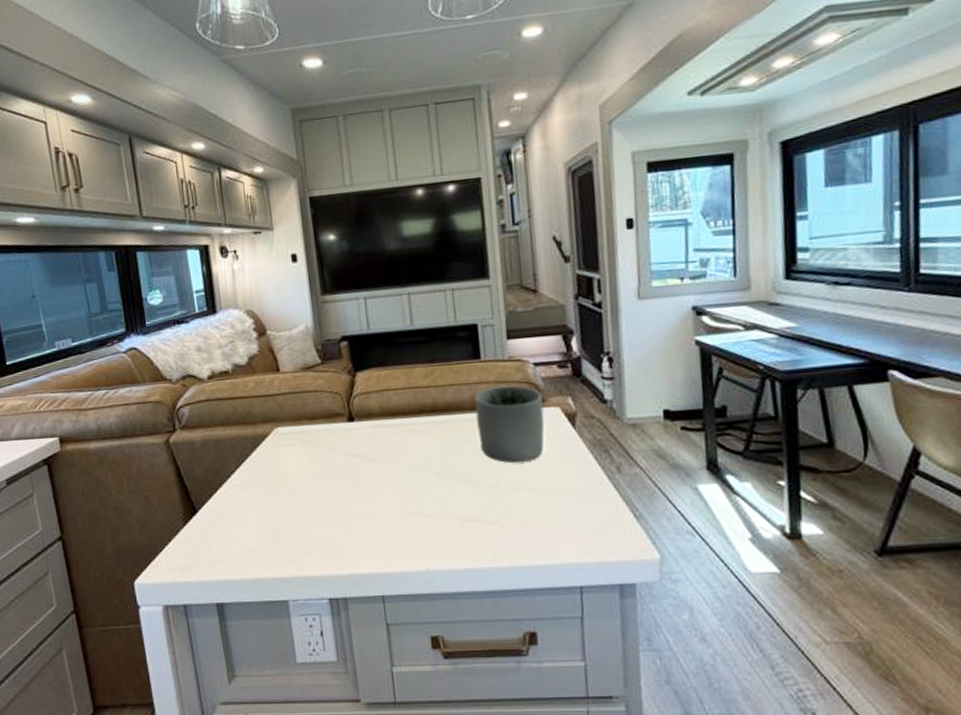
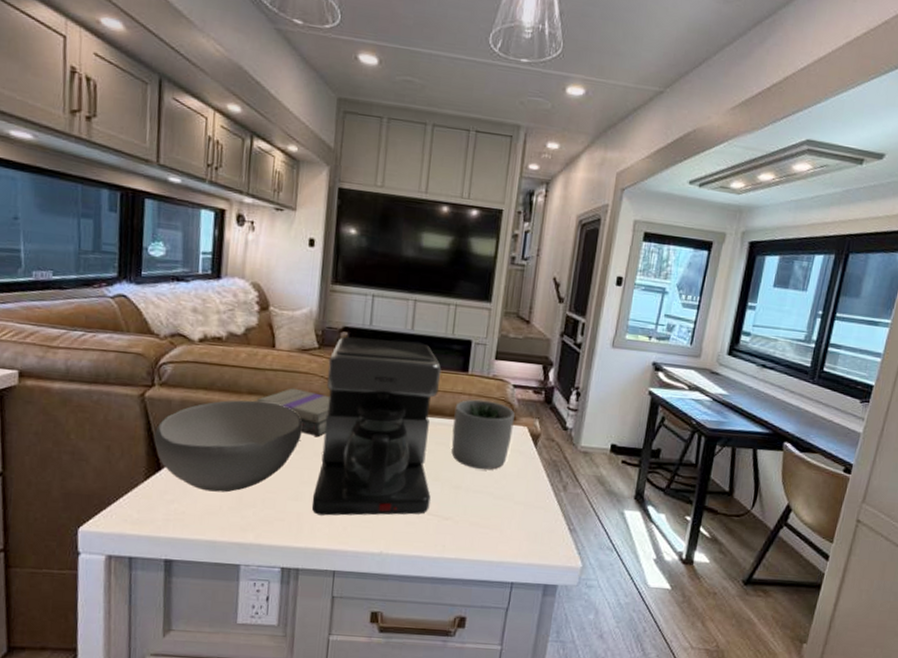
decorative bowl: none [184,427,323,528] -> present [154,400,303,493]
books: none [271,408,346,455] -> present [256,388,330,437]
coffee maker: none [333,337,470,538] -> present [311,336,442,516]

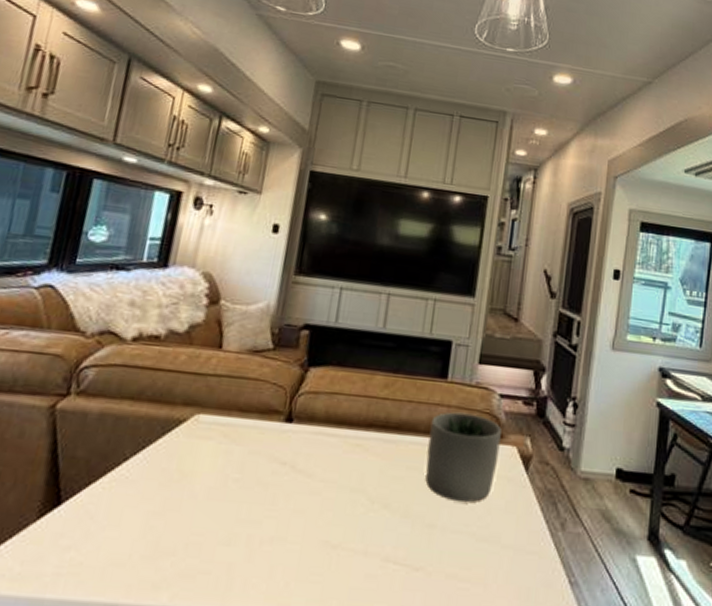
decorative bowl: present [154,400,303,493] -> none [57,412,246,536]
books: present [256,388,330,437] -> none [191,397,282,460]
coffee maker: present [311,336,442,516] -> none [247,335,417,567]

